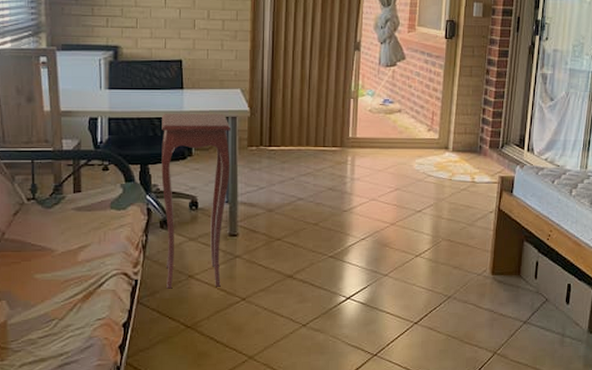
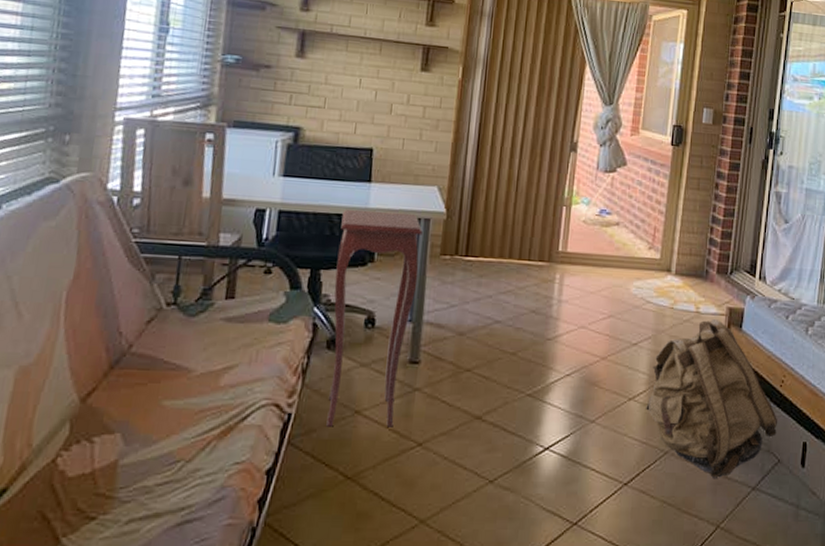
backpack: none [430,187,546,317] -> present [645,319,778,479]

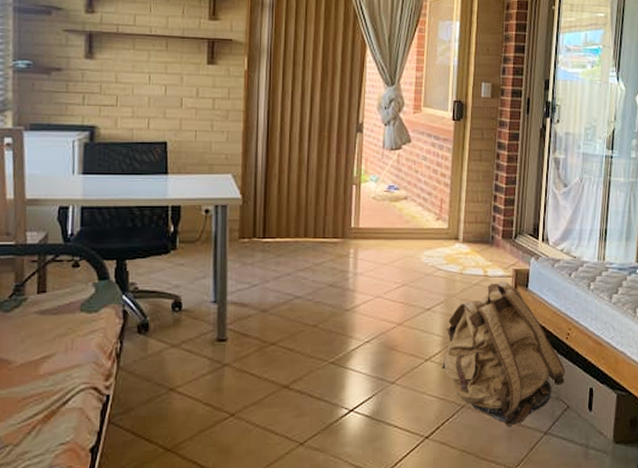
side table: present [326,208,423,427] -> none [140,201,220,405]

